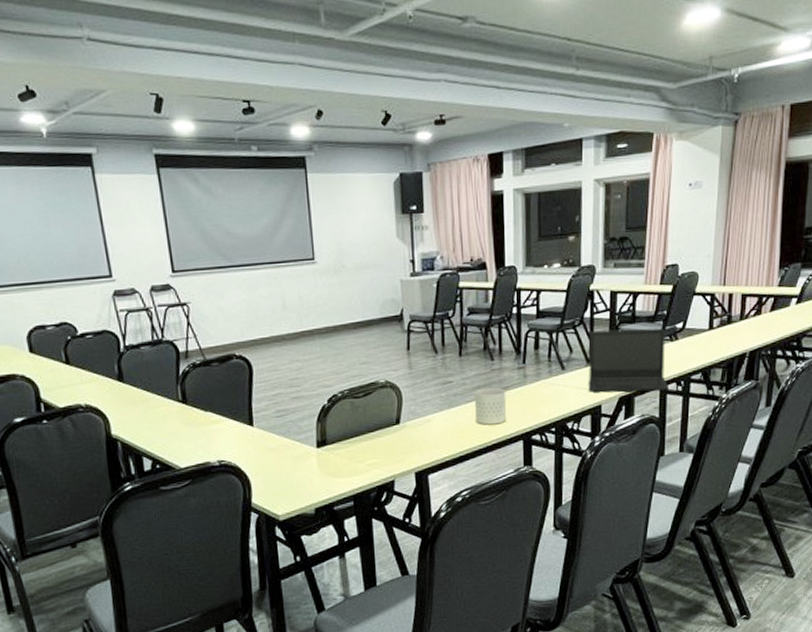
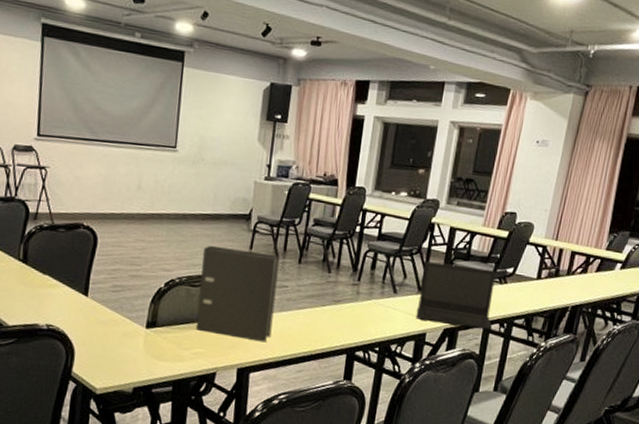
binder: none [360,351,444,442] -> present [196,245,280,343]
mug: present [475,387,507,425] -> none [304,297,338,335]

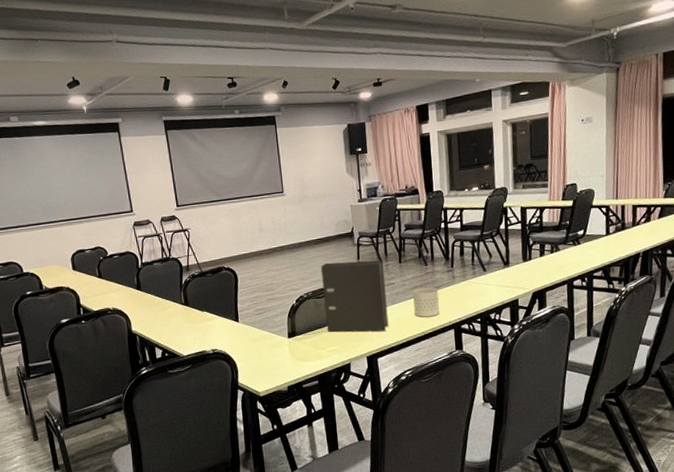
mug: none [304,297,338,335] -> present [413,287,440,318]
laptop: present [417,261,496,331] -> none [505,235,576,289]

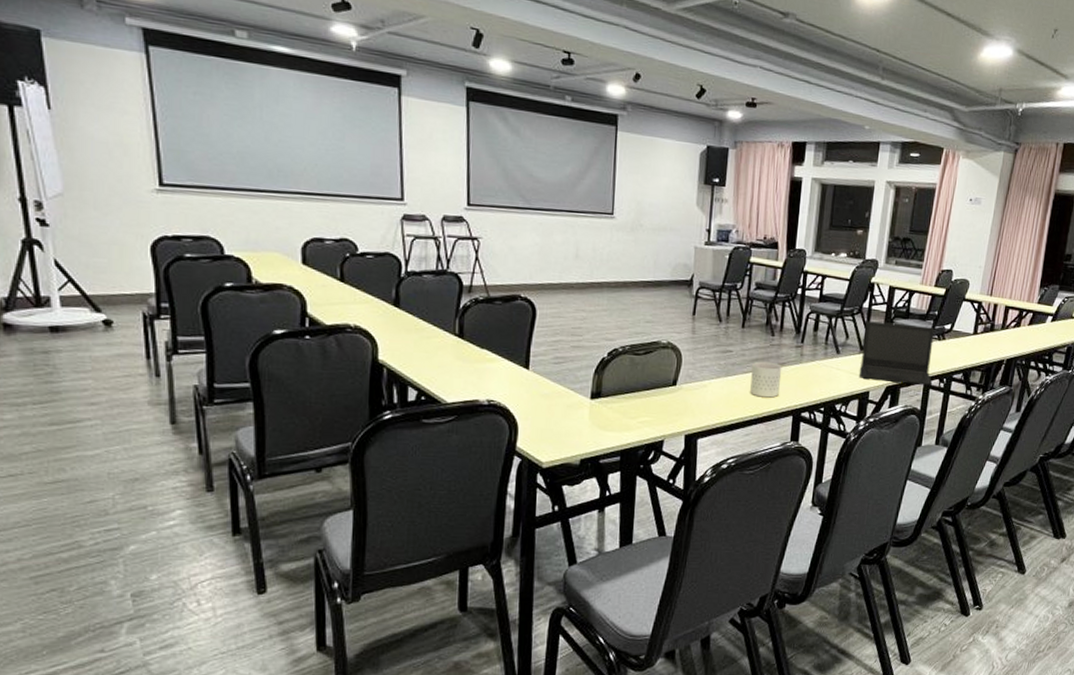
binder: present [320,260,389,332] -> none [641,312,724,408]
laptop: none [505,235,576,289] -> present [860,321,935,387]

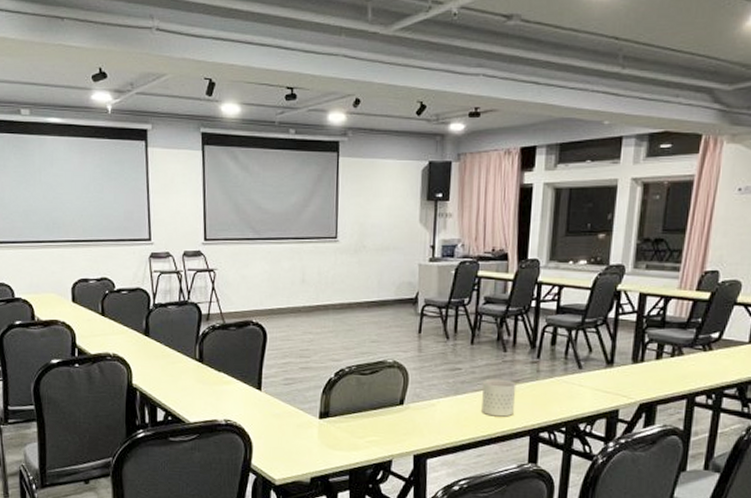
laptop: present [860,321,935,387] -> none [607,332,698,404]

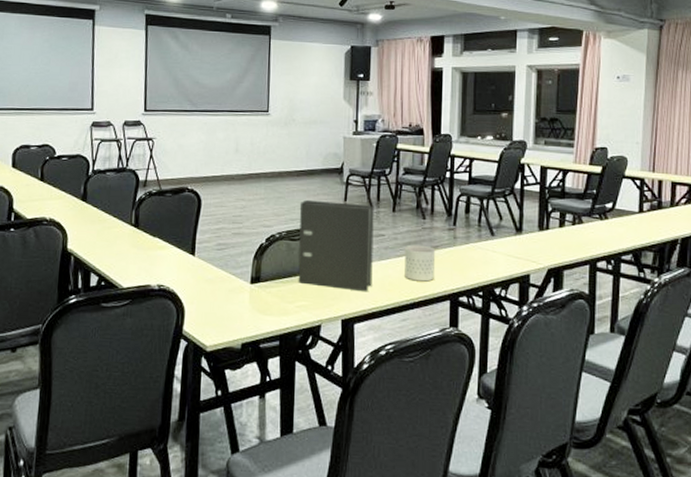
binder: none [368,332,451,428] -> present [298,199,374,292]

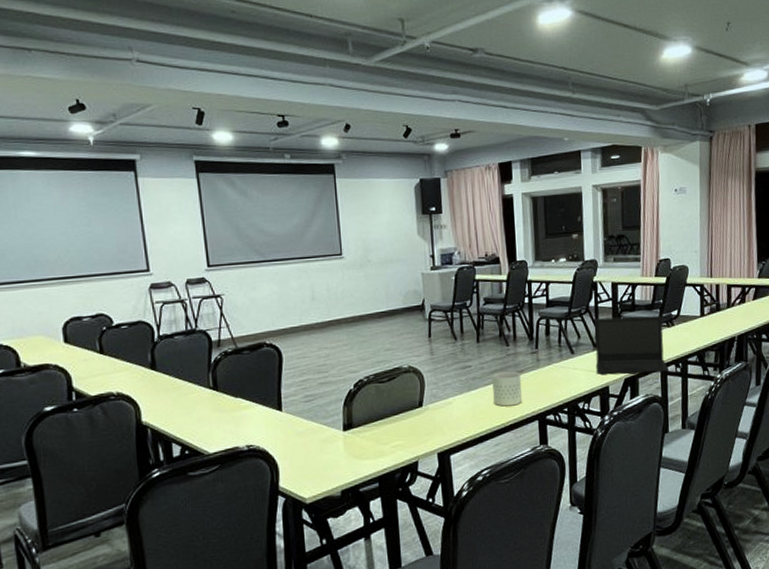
binder: present [298,199,374,292] -> none [384,338,464,424]
laptop: none [518,202,600,269] -> present [595,315,670,375]

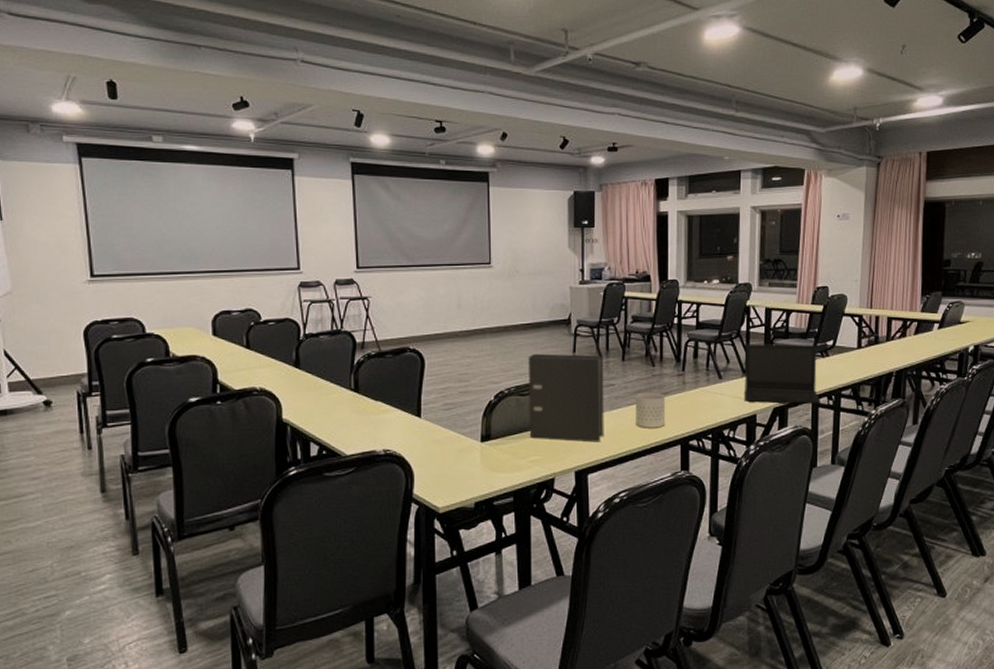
binder: none [384,338,464,424] -> present [527,353,604,443]

